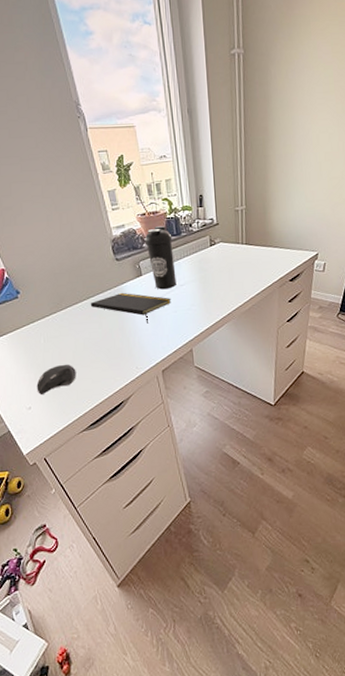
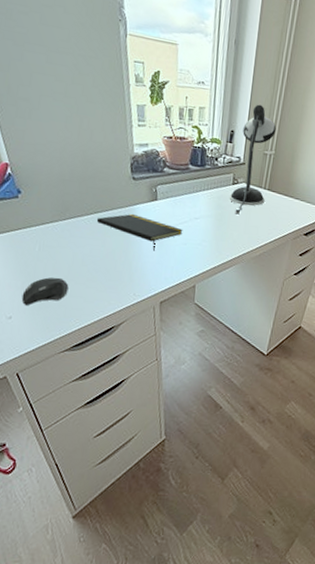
water bottle: present [144,226,177,290] -> none [166,153,196,220]
desk lamp: none [209,164,244,274] -> present [229,104,277,215]

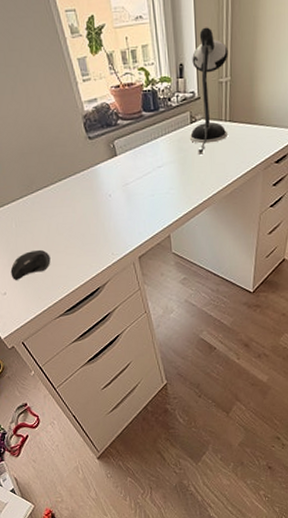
notepad: present [96,213,183,251] -> none [62,174,149,208]

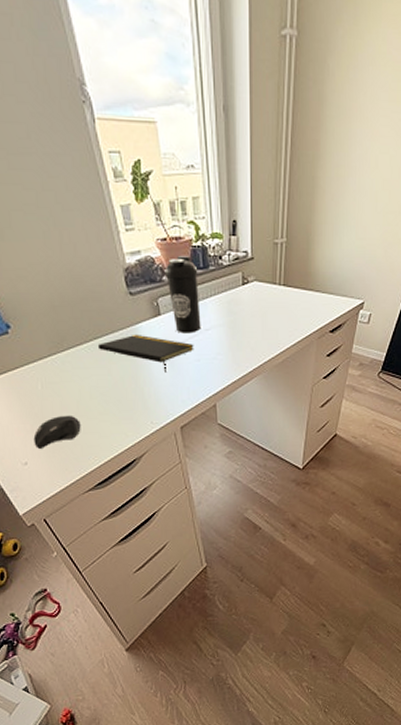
notepad: none [62,174,149,208] -> present [97,334,194,373]
water bottle: none [119,100,154,172] -> present [164,256,201,334]
desk lamp: present [189,27,228,155] -> none [240,183,285,319]

